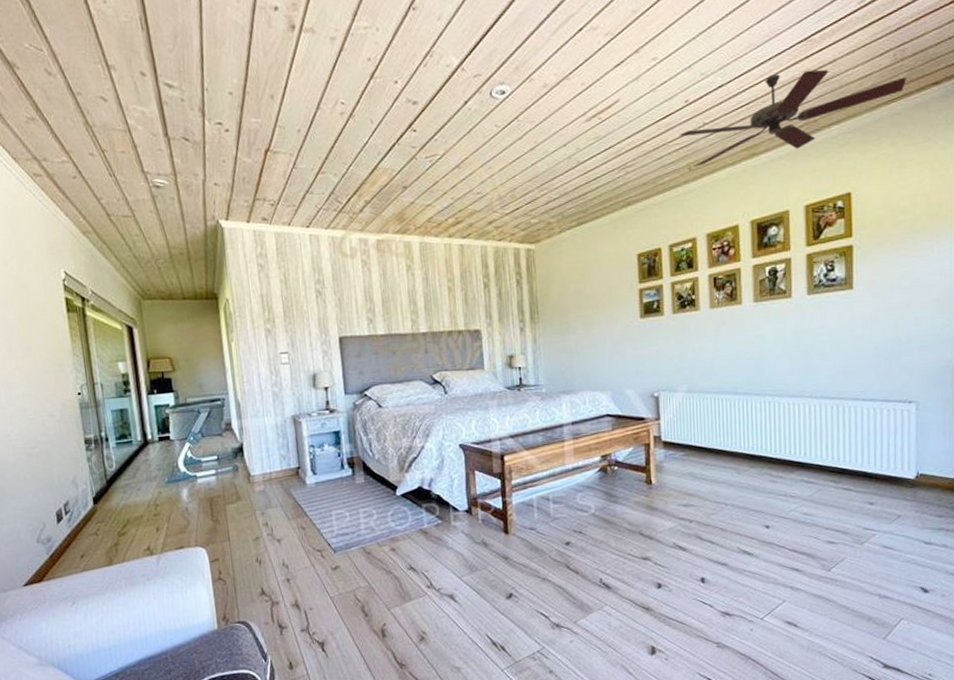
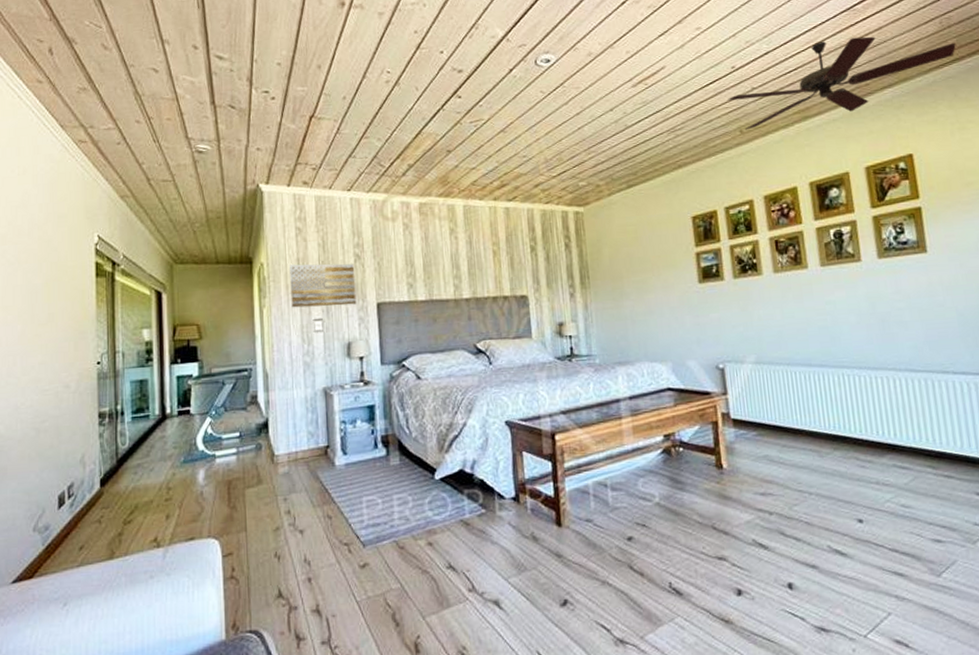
wall art: none [254,299,320,342] -> present [289,263,357,308]

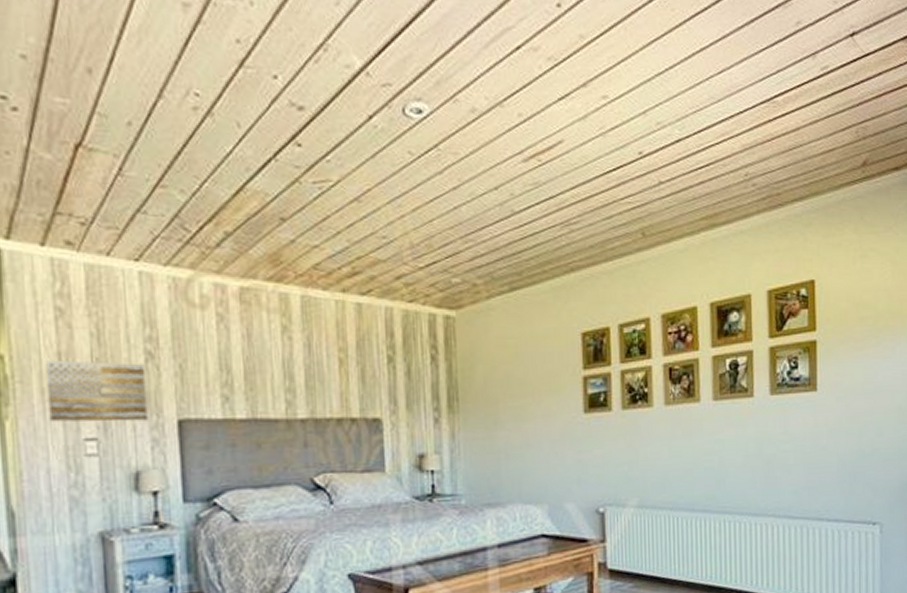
ceiling fan: present [728,36,956,130] -> none [632,135,868,233]

